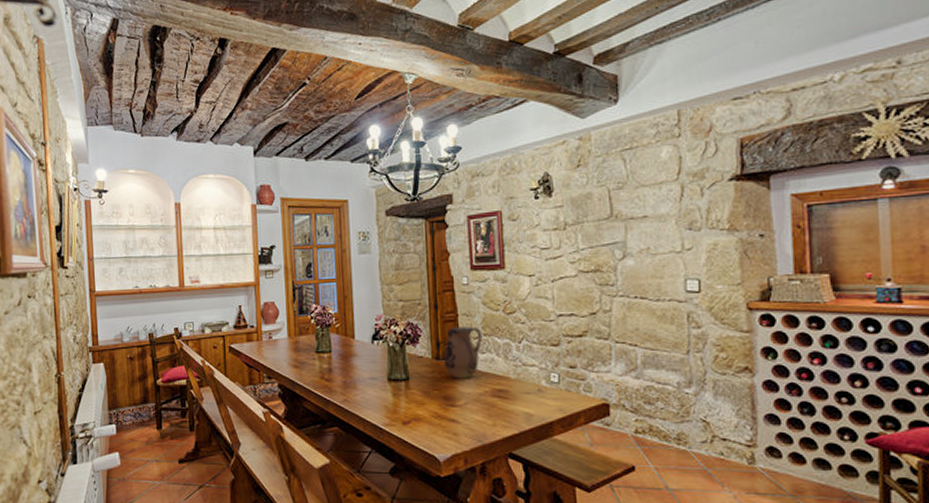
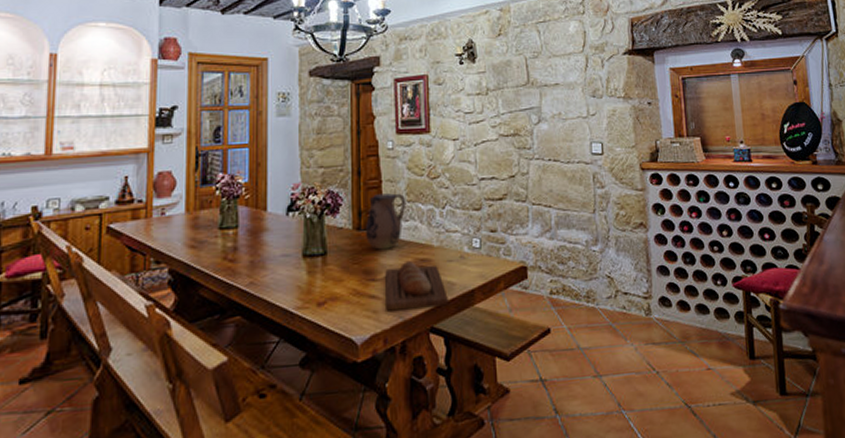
bread loaf: none [464,391,528,435] -> present [385,261,450,311]

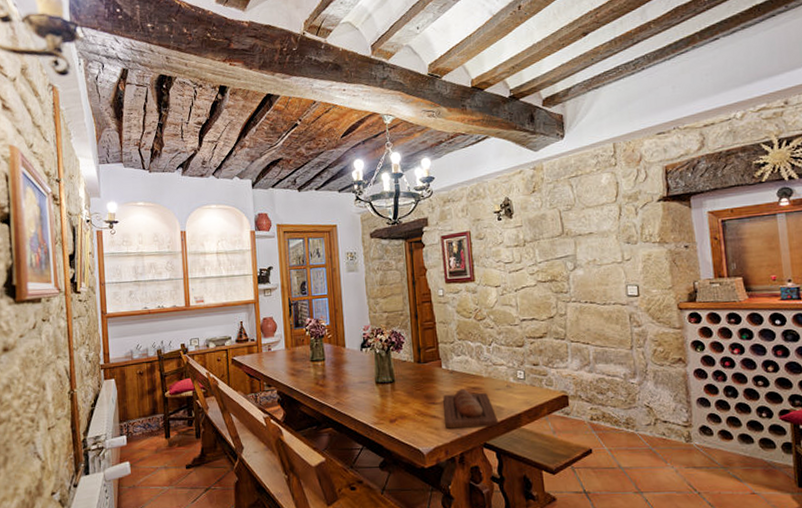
ceramic pitcher: present [364,193,407,250] -> none [424,333,458,379]

